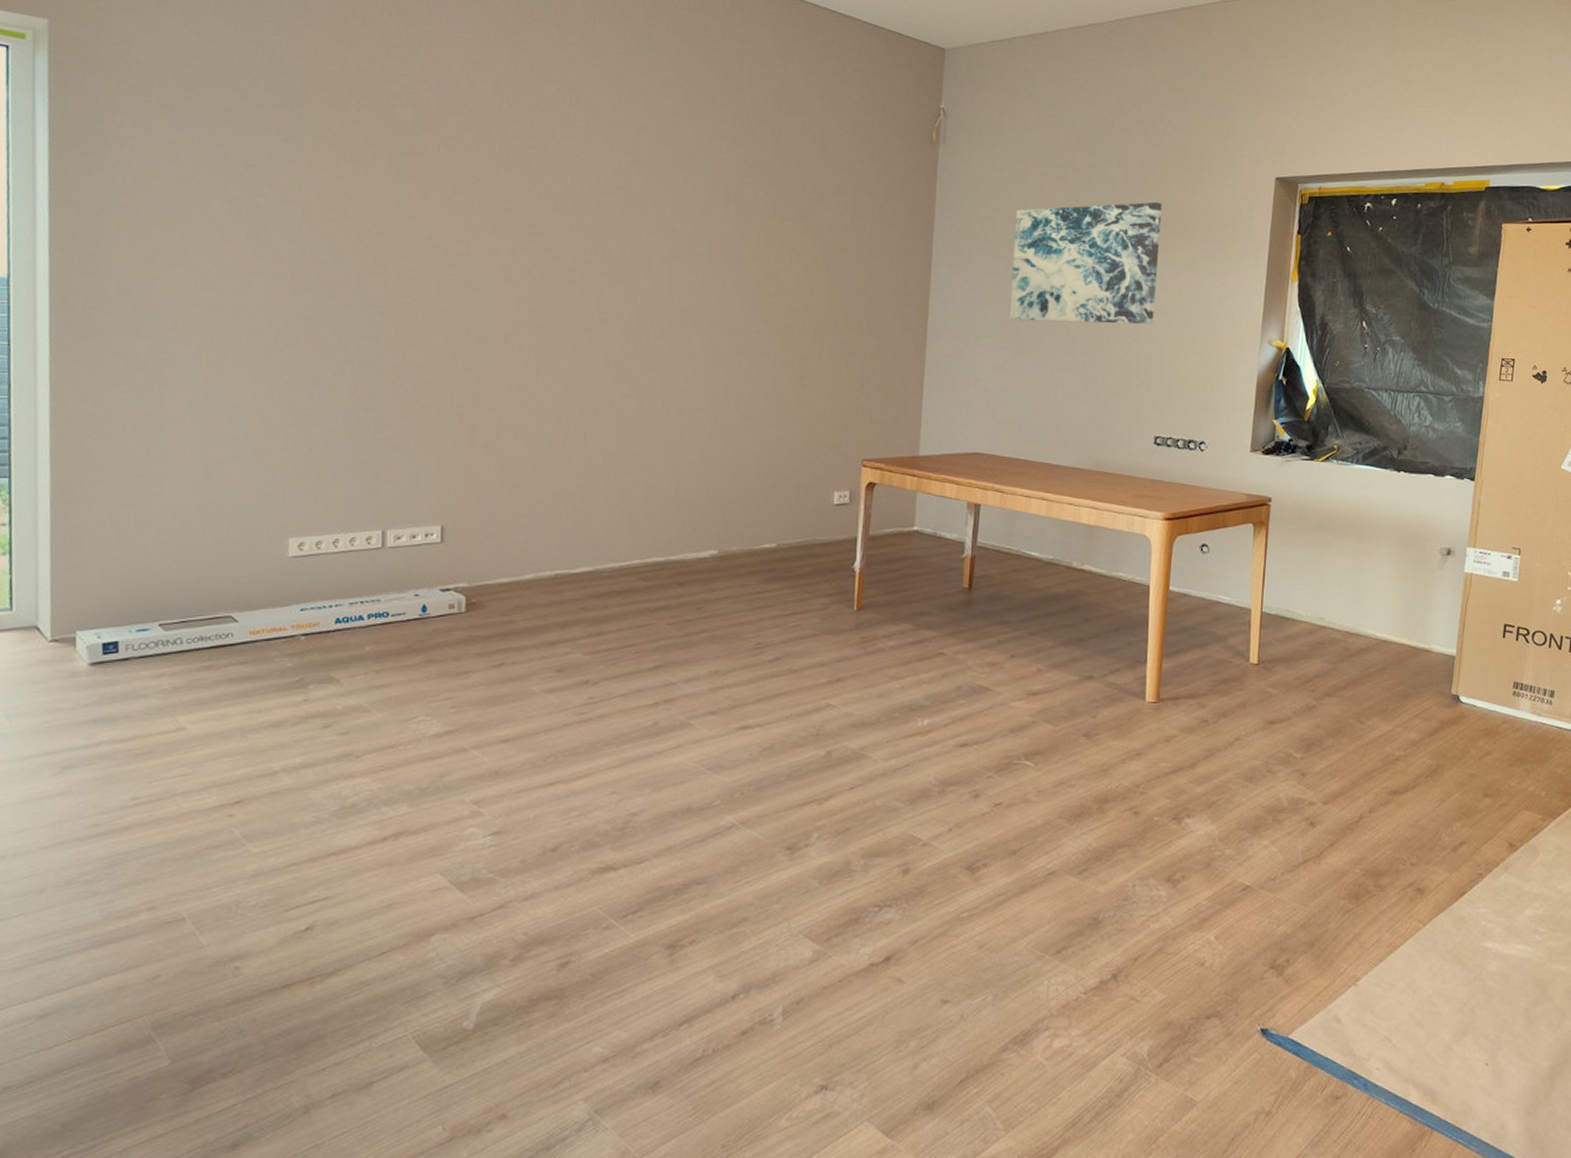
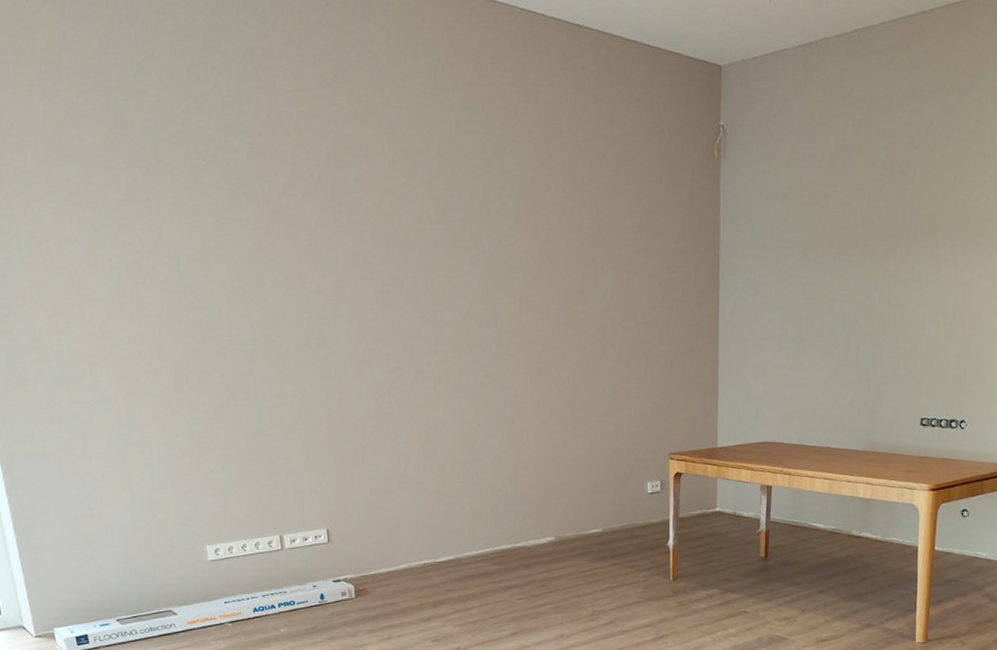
wall art: present [1009,201,1162,325] -> none [790,201,925,322]

